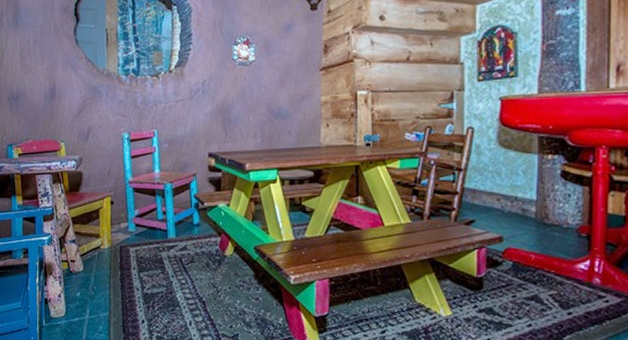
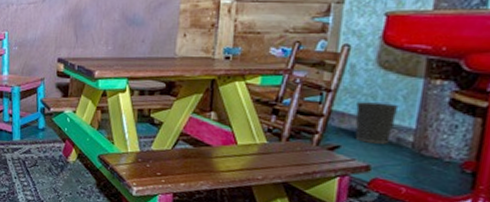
wastebasket: none [485,178,520,216] -> present [355,102,399,144]

